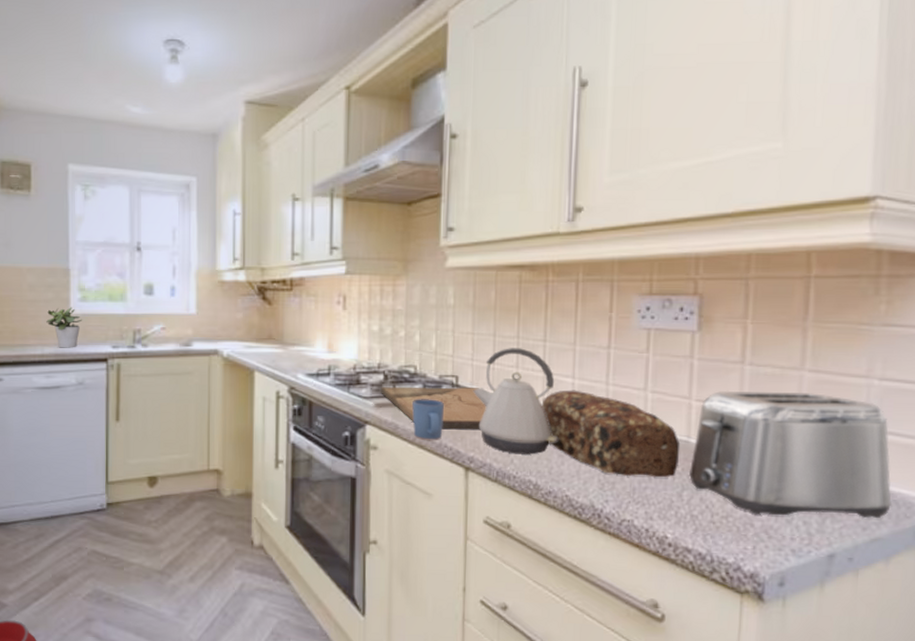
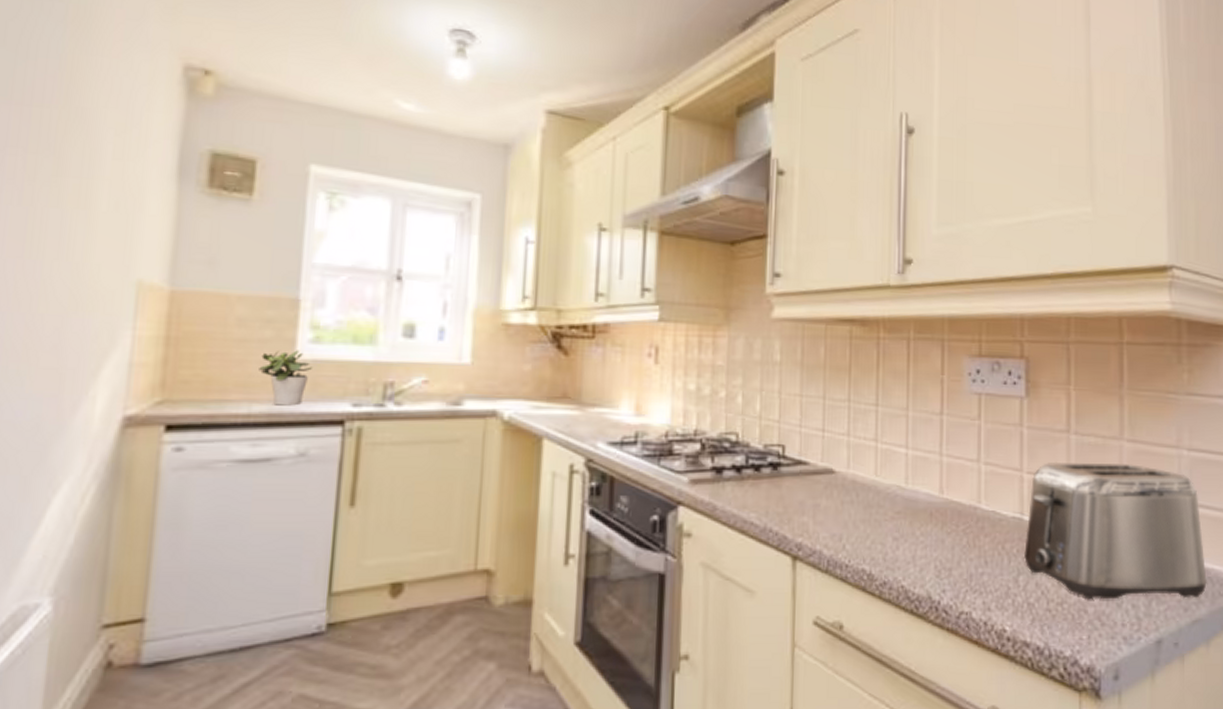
cutting board: present [381,387,486,430] -> none [697,458,816,510]
mug: present [412,399,445,441] -> none [733,473,770,525]
kettle: present [473,348,558,455] -> none [801,413,892,539]
bread loaf: present [541,390,681,478] -> none [874,461,1015,561]

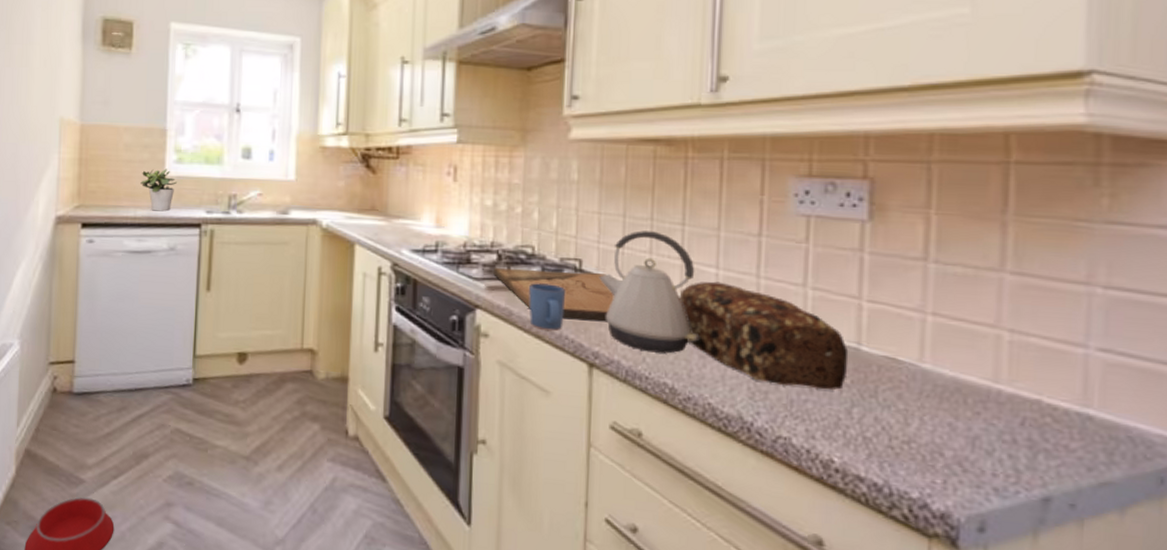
cutting board: none [697,458,816,510] -> present [493,268,614,321]
mug: none [733,473,770,525] -> present [529,283,566,332]
kettle: none [801,413,892,539] -> present [599,230,698,354]
bread loaf: none [874,461,1015,561] -> present [679,281,849,390]
toaster: present [1023,461,1208,600] -> none [859,291,1127,457]

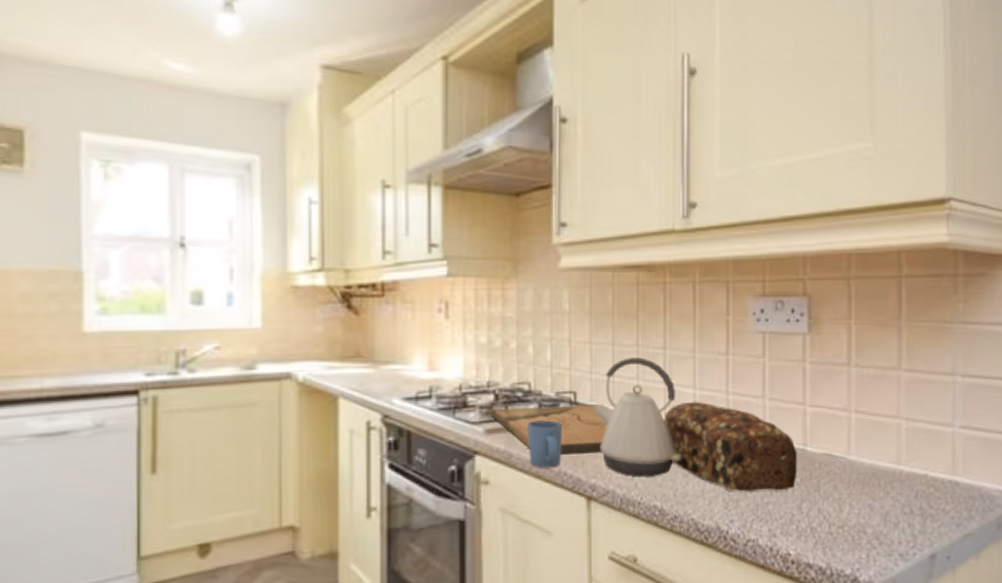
potted plant: present [140,169,177,212] -> none [47,323,101,379]

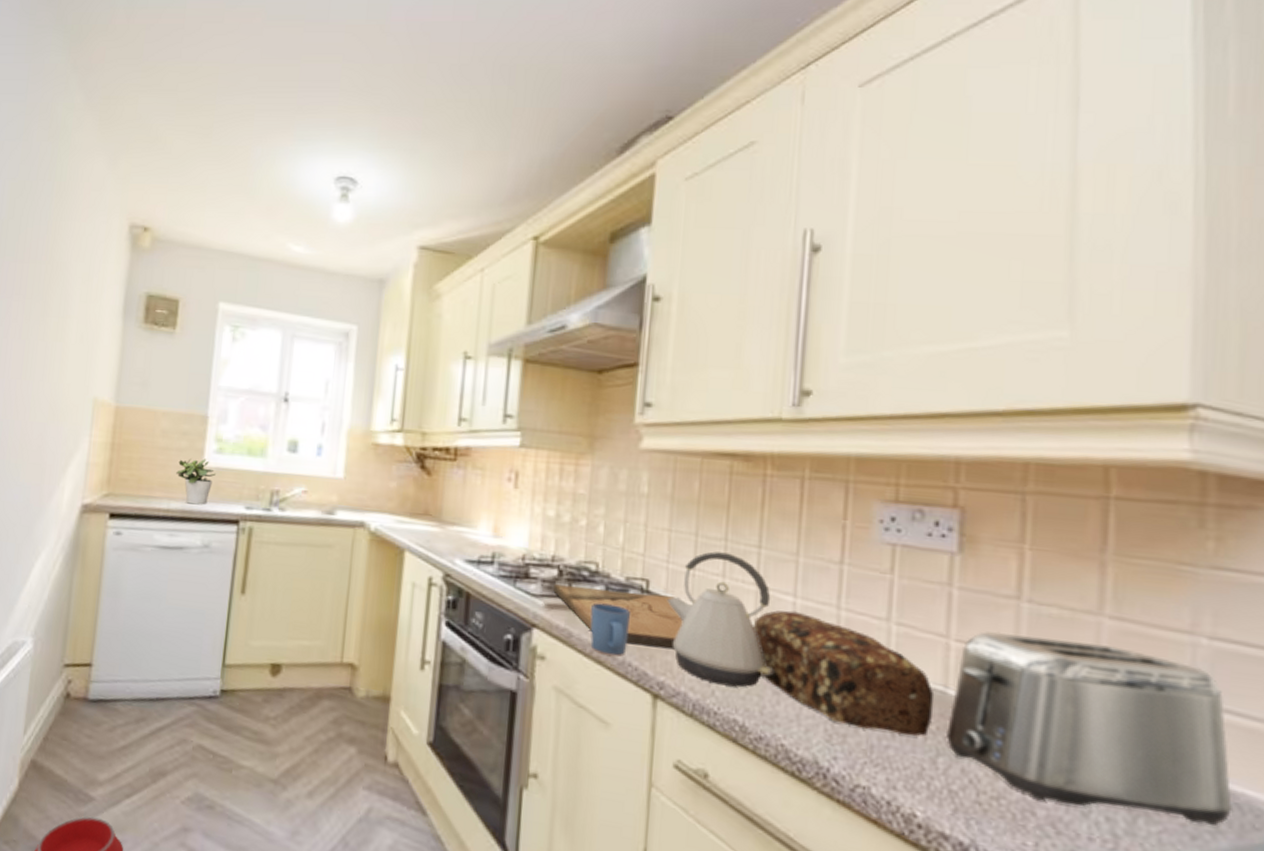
potted plant: none [47,323,101,379] -> present [176,458,216,505]
toaster: none [806,392,979,522] -> present [945,631,1234,825]

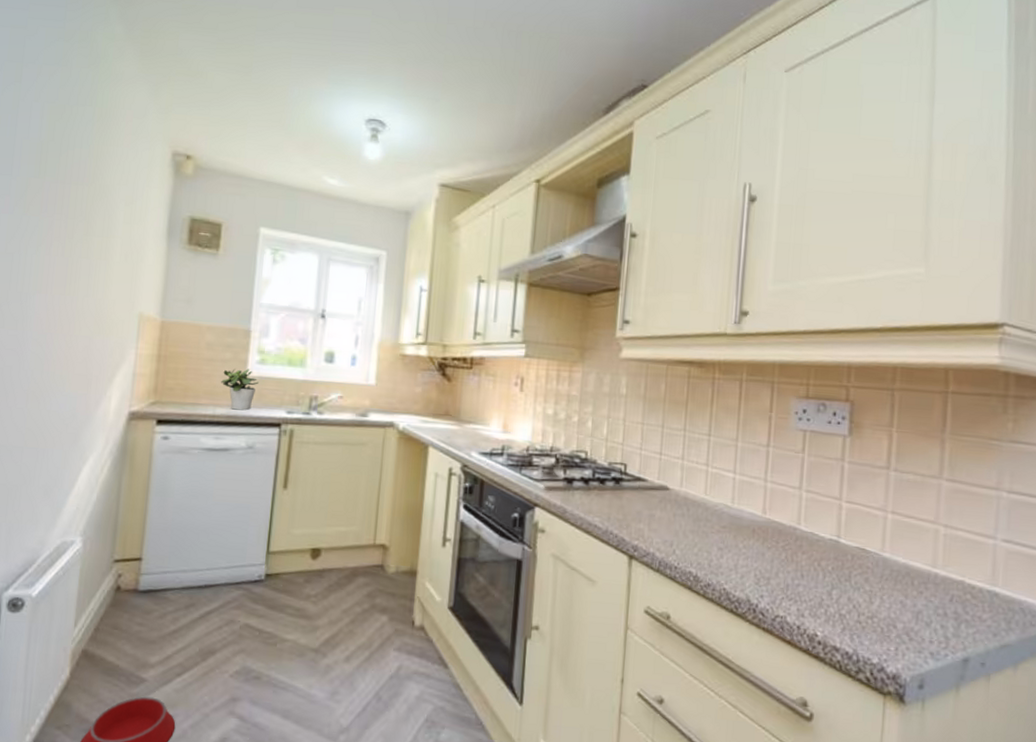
cutting board: present [553,584,683,648] -> none [551,470,652,518]
mug: present [590,602,631,658] -> none [580,484,613,528]
kettle: present [667,551,773,688] -> none [640,440,718,546]
bread loaf: present [752,610,935,737] -> none [703,484,831,575]
toaster: present [945,631,1234,825] -> none [837,494,1020,625]

